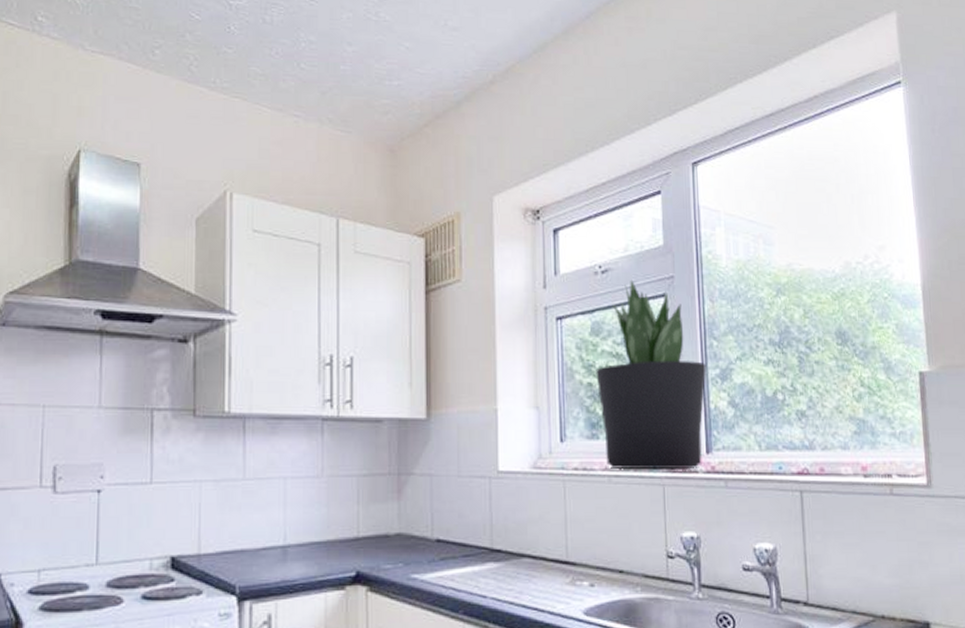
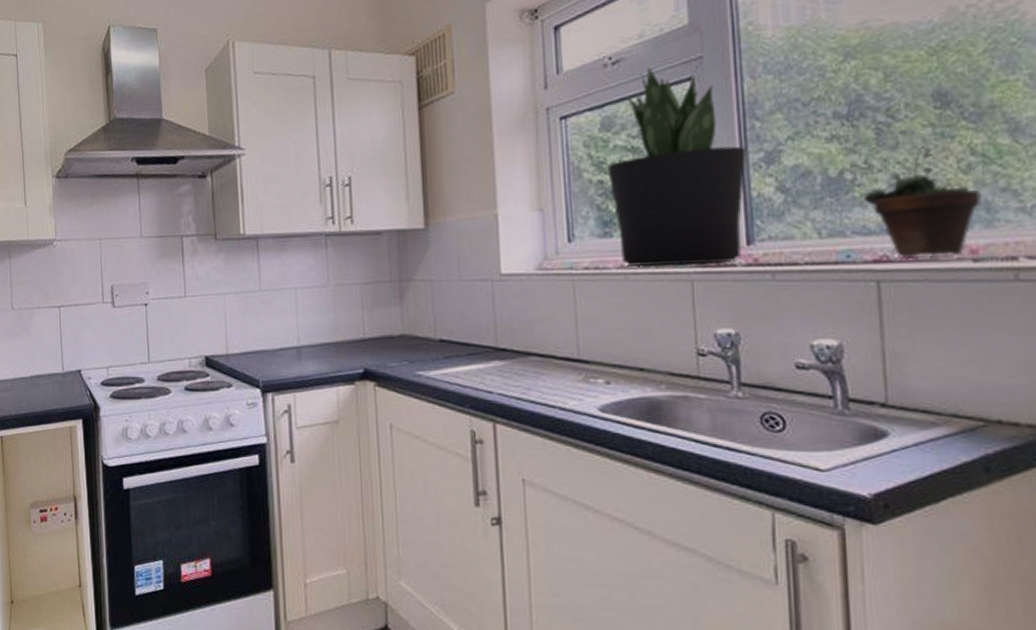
succulent plant: none [790,375,868,472] -> present [863,145,981,258]

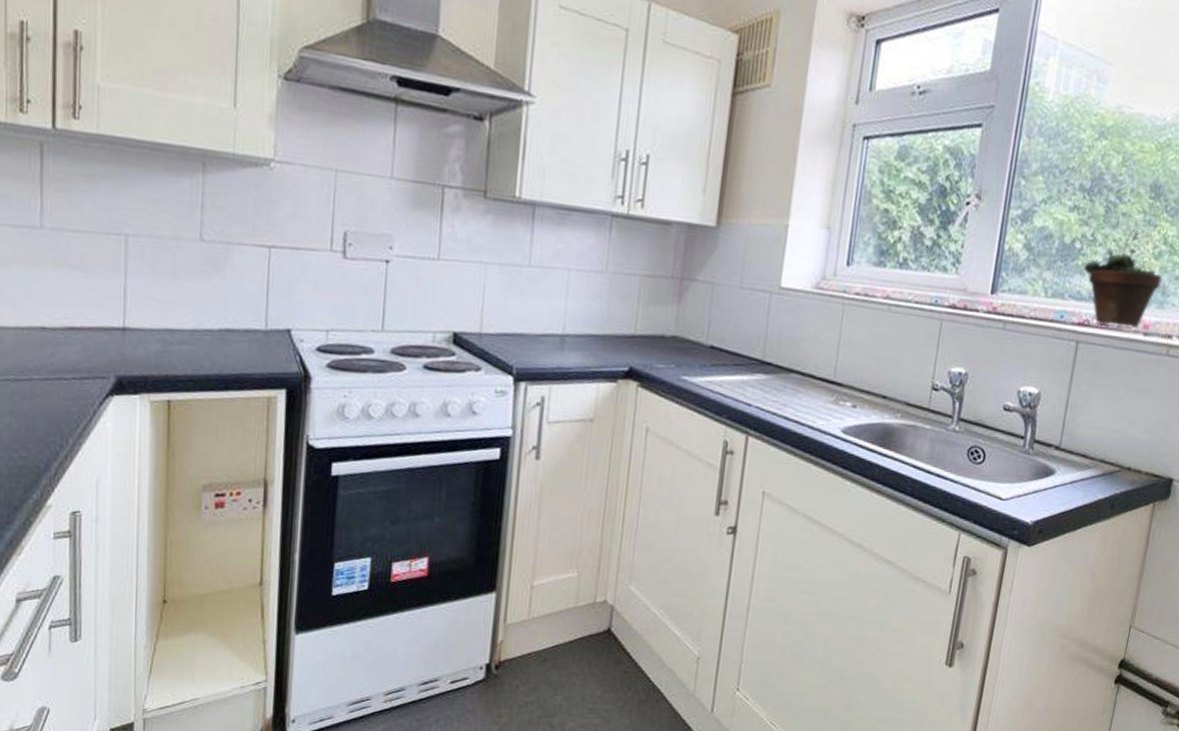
planter: present [607,68,747,266] -> none [889,106,1009,307]

